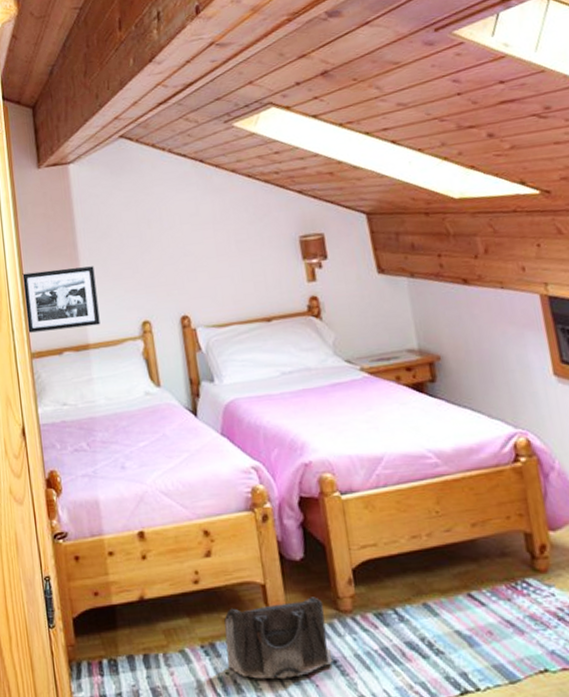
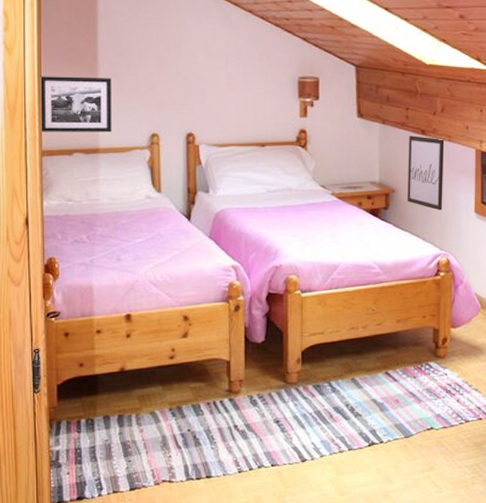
saddlebag: present [224,597,333,680] -> none [190,372,276,435]
wall art: none [447,286,508,378] -> present [407,135,445,211]

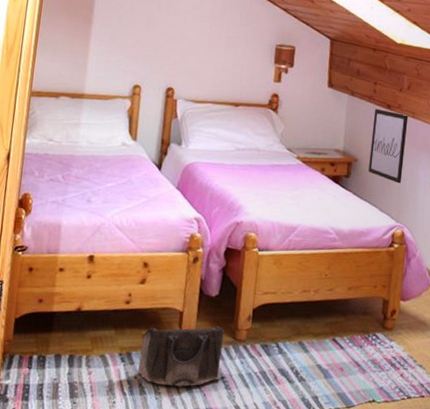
picture frame: present [40,76,112,132] -> none [34,22,104,80]
saddlebag: none [190,372,276,435] -> present [137,326,225,387]

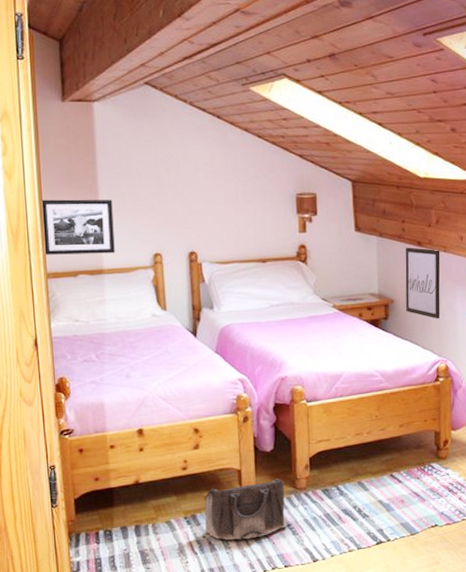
picture frame: none [34,22,104,80] -> present [41,199,115,255]

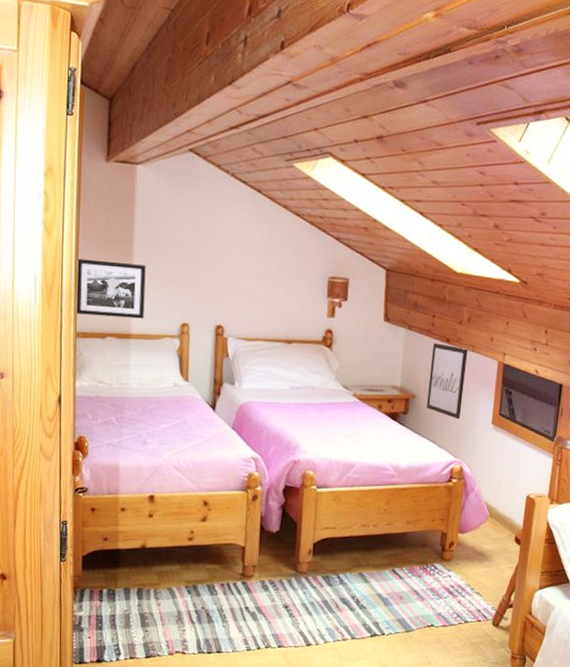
saddlebag: present [204,478,288,540] -> none [204,560,287,616]

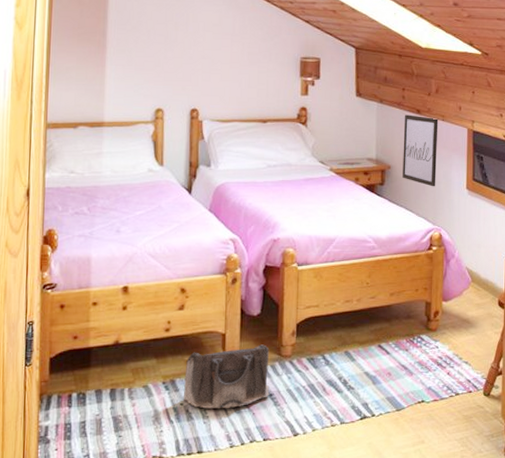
picture frame: present [77,258,146,319] -> none [48,51,119,107]
saddlebag: none [204,560,287,616] -> present [183,344,270,409]

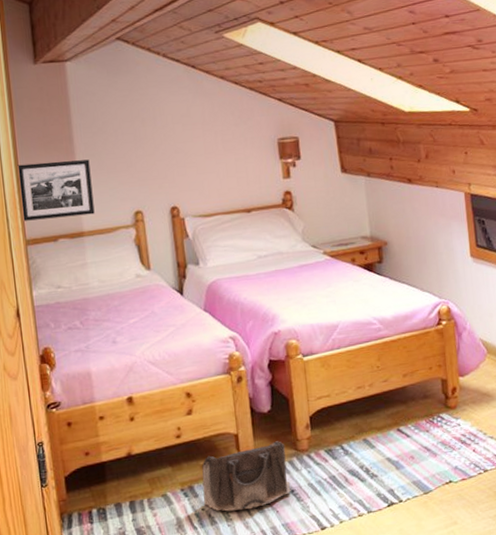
picture frame: none [48,51,119,107] -> present [17,159,95,221]
wall art: present [402,114,439,187] -> none [396,185,438,259]

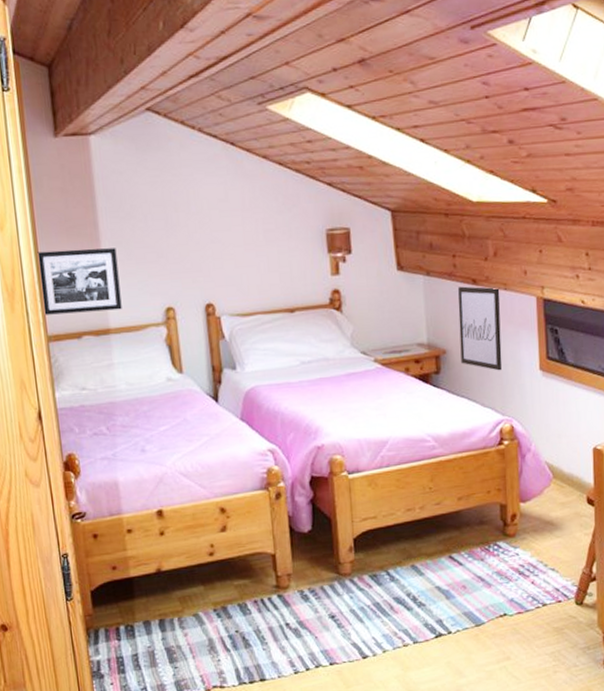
saddlebag: present [201,441,291,512] -> none [236,563,331,635]
wall art: none [396,185,438,259] -> present [458,286,502,371]

